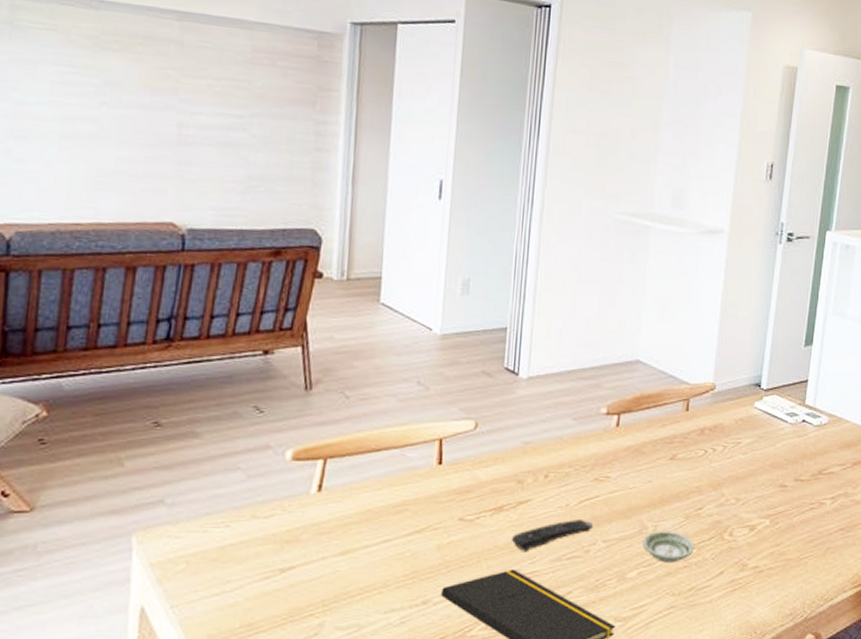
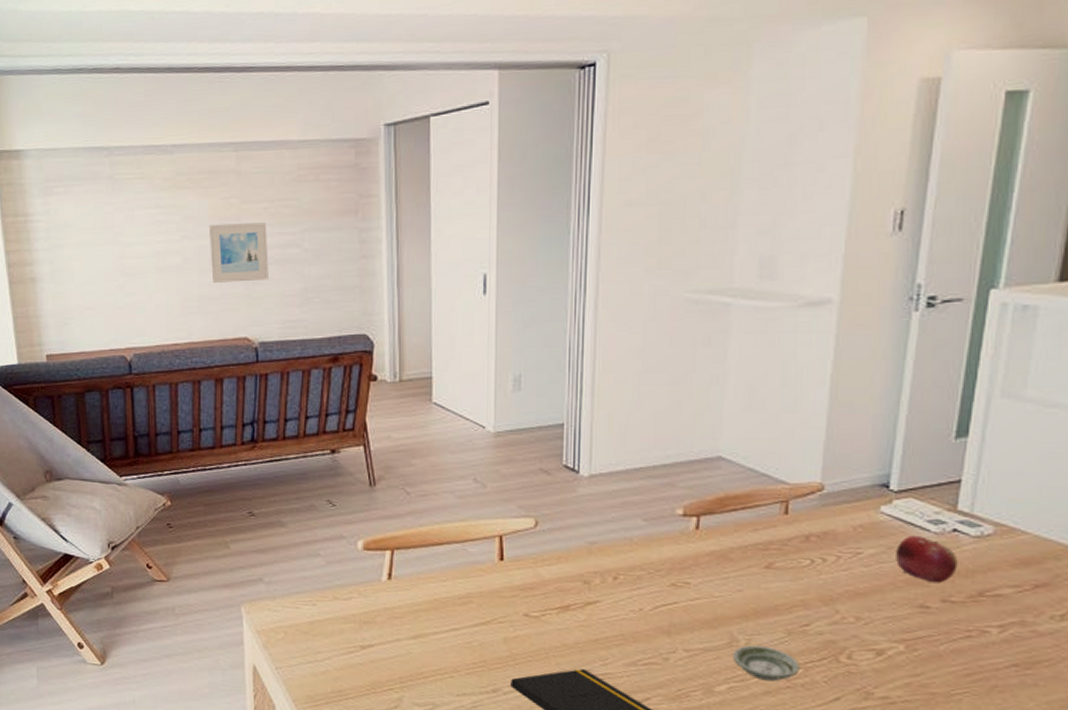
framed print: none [134,94,210,163] -> present [208,222,269,283]
remote control: present [511,520,594,552] -> none [580,625,673,653]
fruit: none [765,426,806,466] -> present [896,535,958,584]

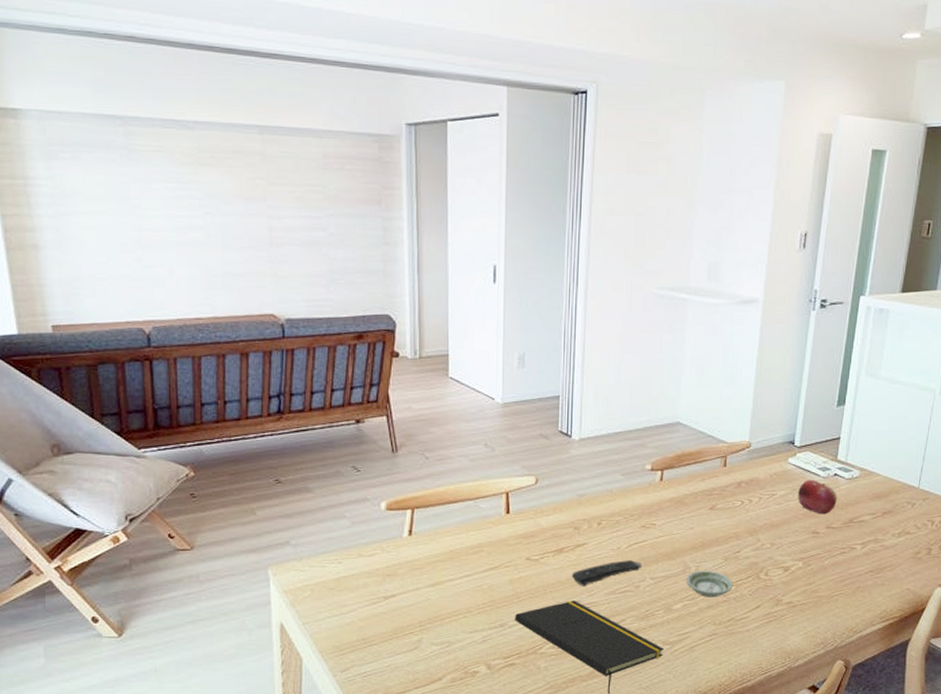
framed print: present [208,222,269,283] -> none [233,203,295,261]
remote control: none [580,625,673,653] -> present [571,560,642,587]

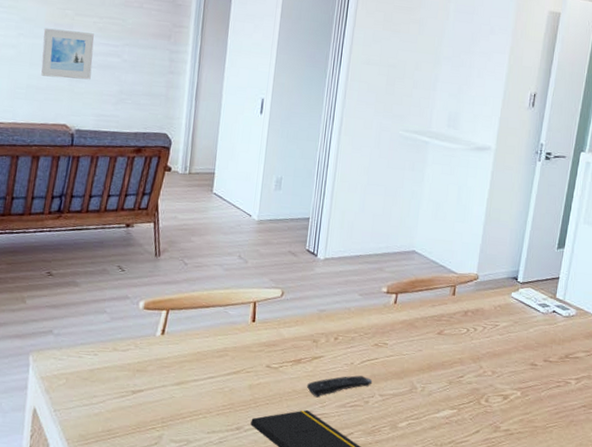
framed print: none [233,203,295,261] -> present [41,28,95,80]
saucer: present [686,570,733,598] -> none [412,391,455,419]
fruit: present [798,480,837,515] -> none [519,314,555,348]

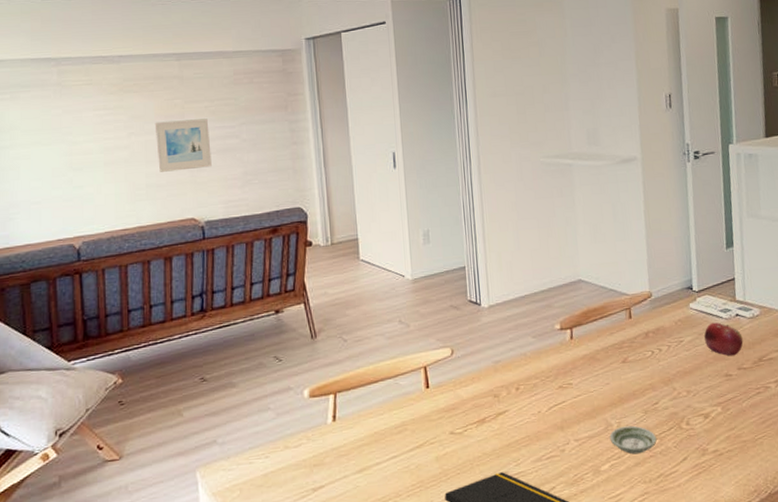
remote control: present [306,375,373,398] -> none [496,423,565,457]
saucer: none [412,391,455,419] -> present [609,425,657,455]
fruit: none [519,314,555,348] -> present [704,322,744,356]

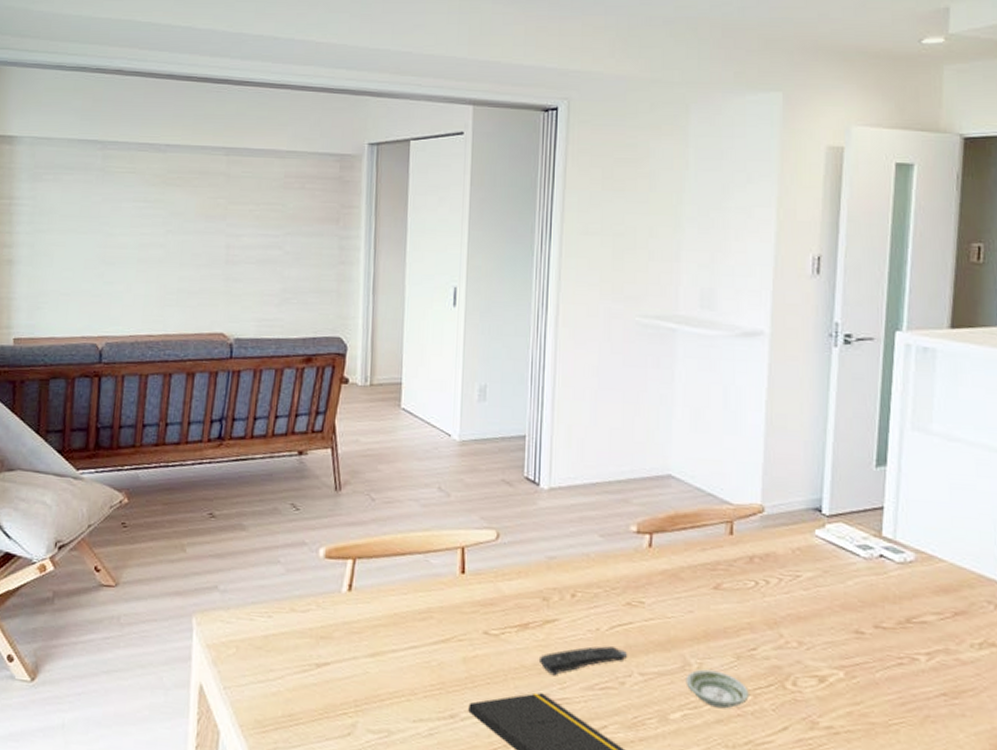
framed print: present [154,118,212,172] -> none [193,221,251,279]
remote control: none [496,423,565,457] -> present [538,646,628,676]
fruit: present [704,322,744,356] -> none [831,559,886,609]

